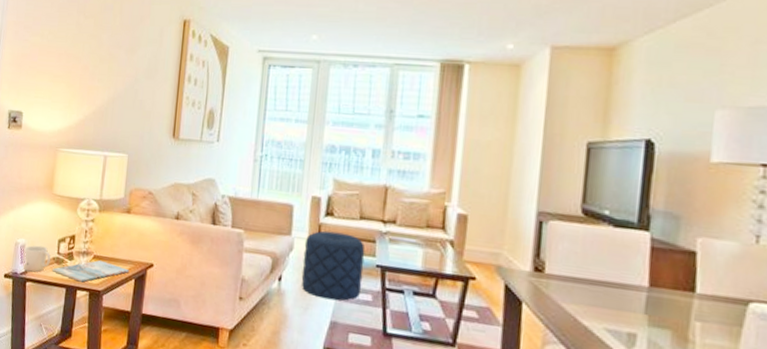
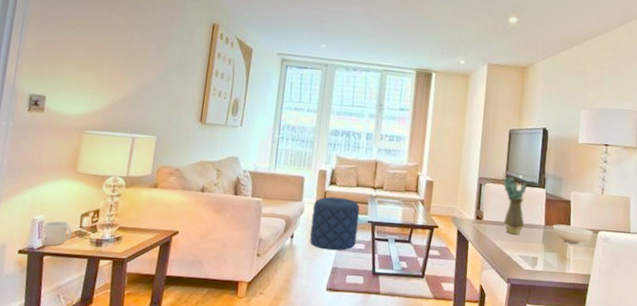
magazine: present [52,259,130,283] -> none [73,230,155,252]
vase: none [576,208,619,298] -> present [502,174,528,235]
bowl: none [663,286,739,321] -> present [552,224,593,245]

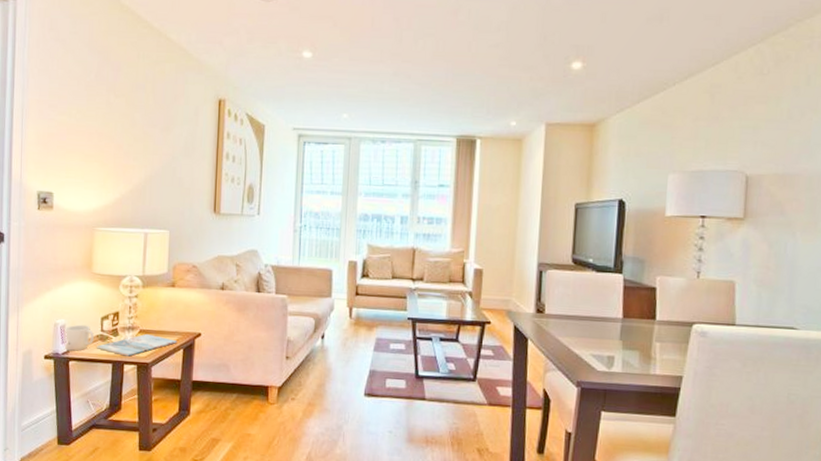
magazine: none [73,230,155,252] -> present [96,333,177,357]
pouf: present [309,196,360,250] -> none [342,291,398,351]
vase: present [502,174,528,235] -> none [568,258,600,330]
bowl: present [552,224,593,245] -> none [633,316,686,341]

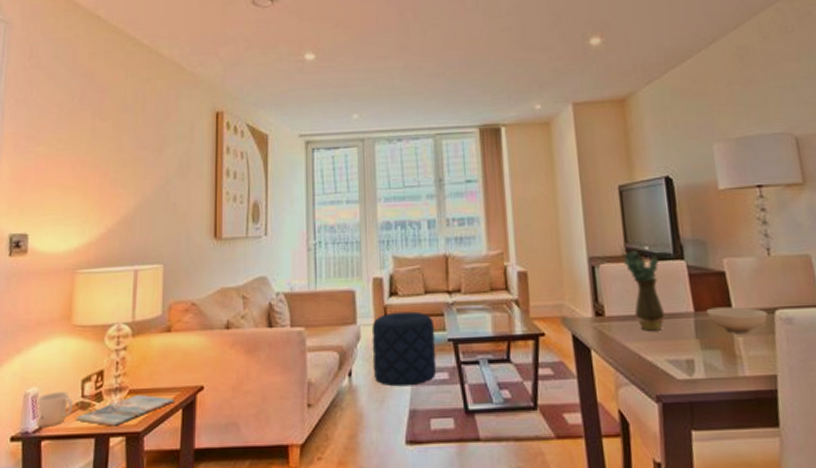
pouf: none [342,291,398,351] -> present [371,311,437,387]
vase: none [568,258,600,330] -> present [621,248,665,331]
bowl: none [633,316,686,341] -> present [706,306,768,334]

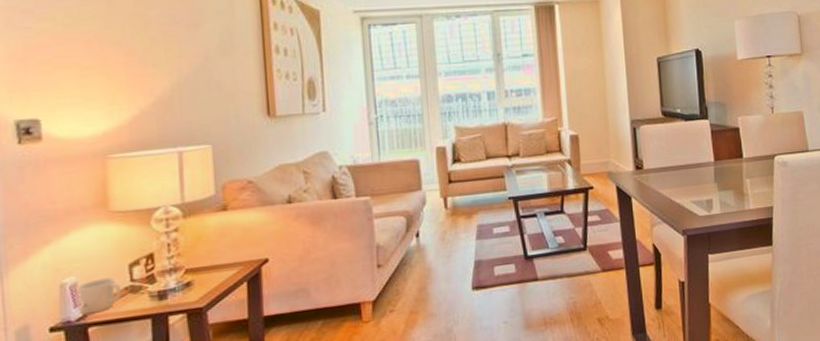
magazine: present [75,394,175,426] -> none [125,272,238,306]
pouf: present [371,311,437,387] -> none [436,175,499,242]
vase: present [621,248,665,331] -> none [658,111,692,179]
bowl: present [706,306,768,334] -> none [723,155,769,177]

